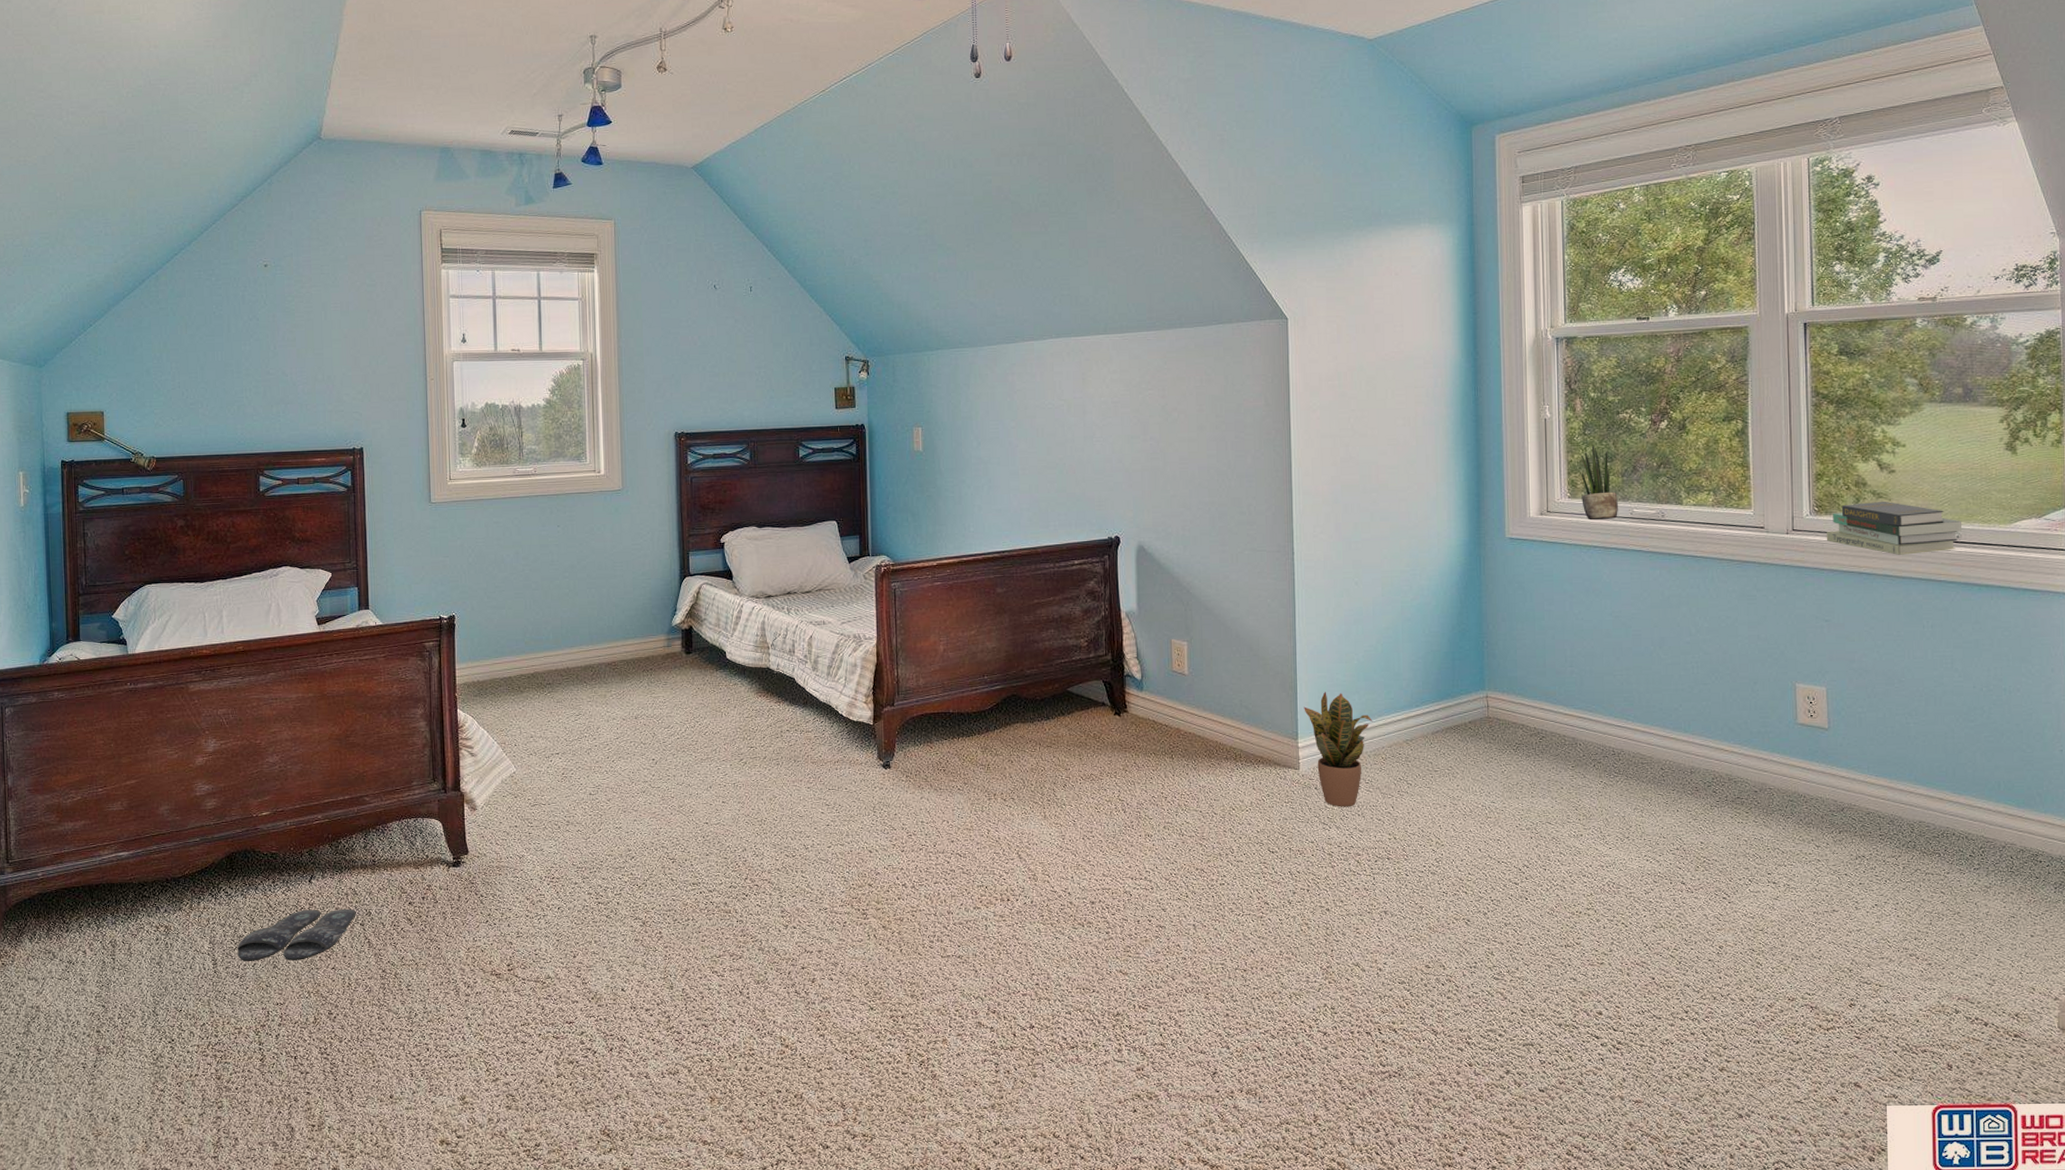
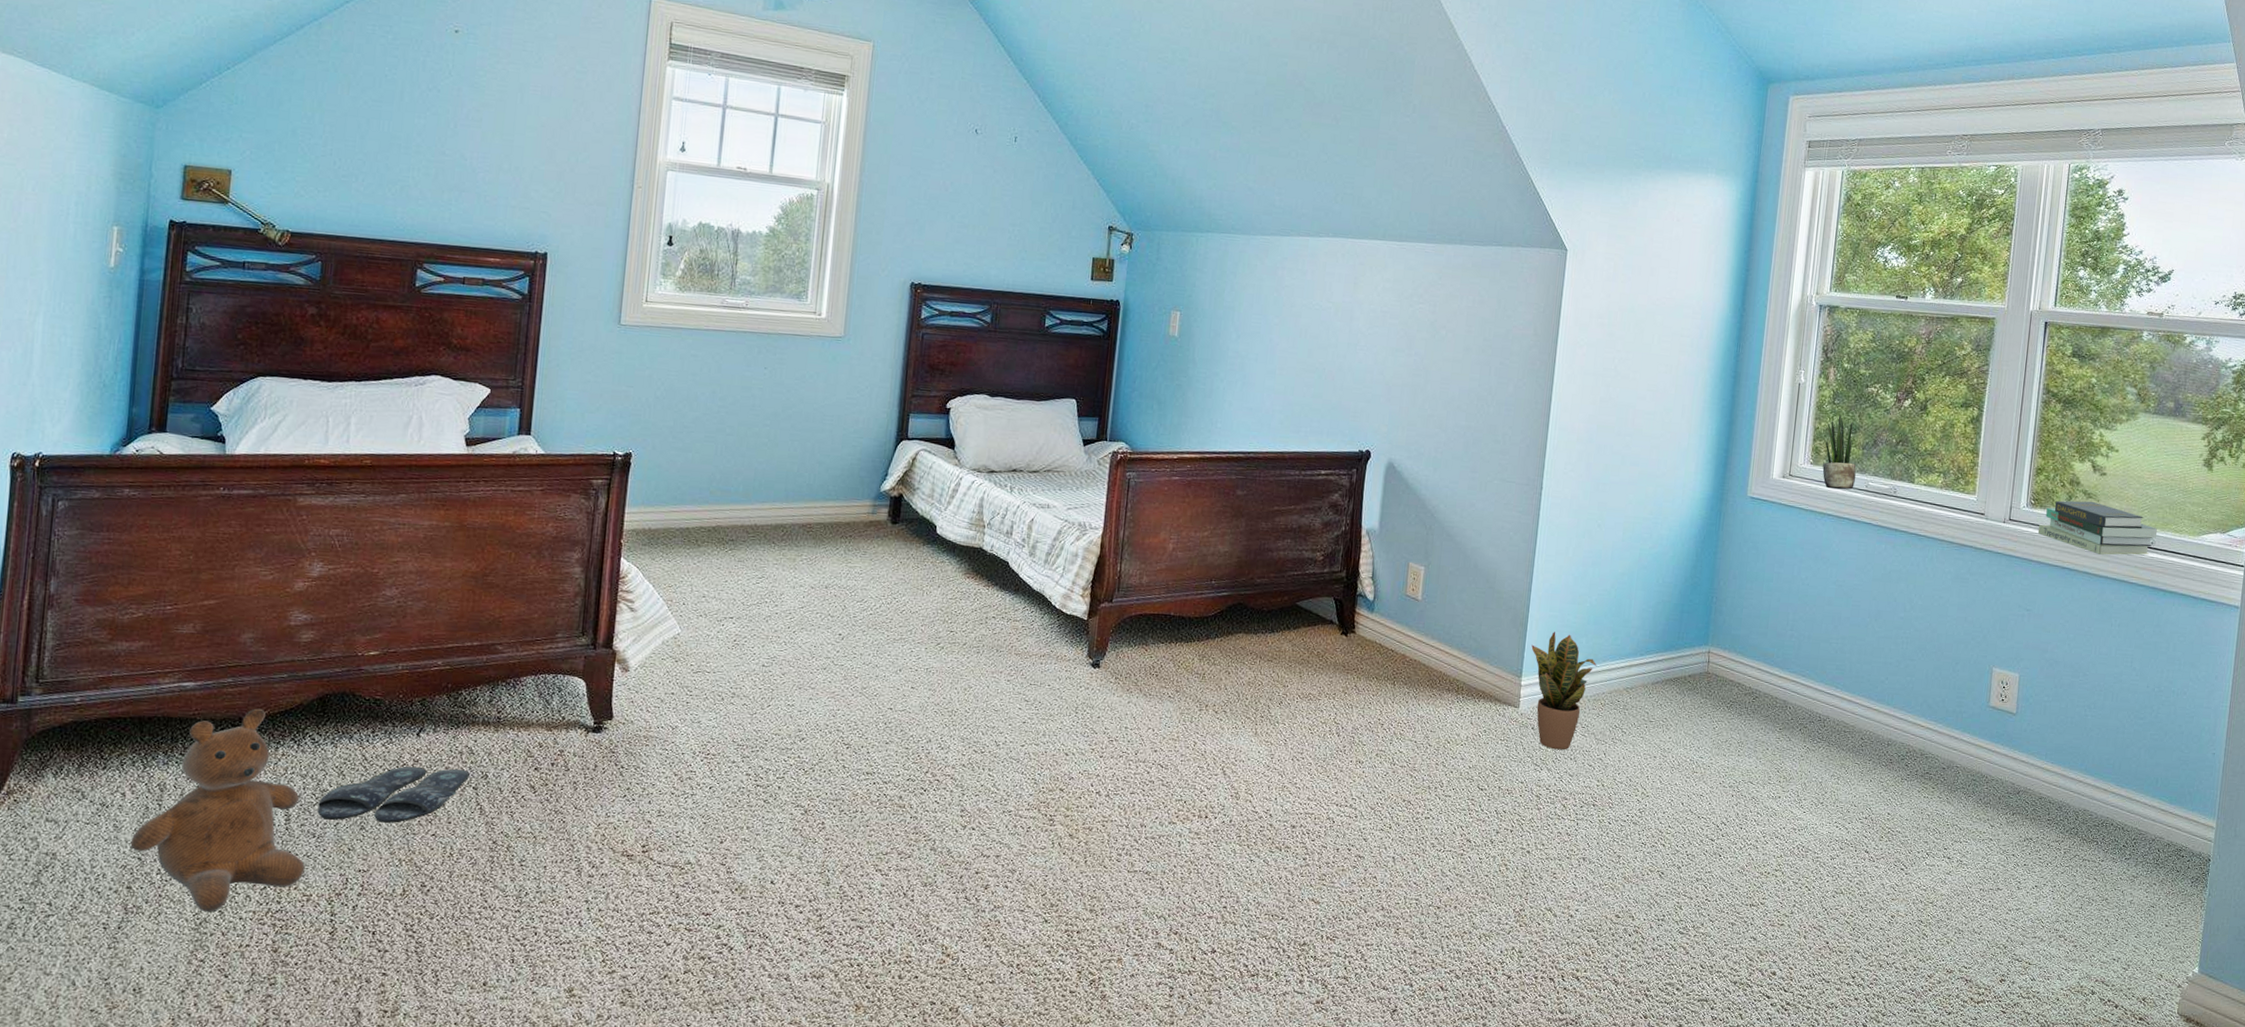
teddy bear: none [95,869,234,1049] -> present [130,708,305,913]

